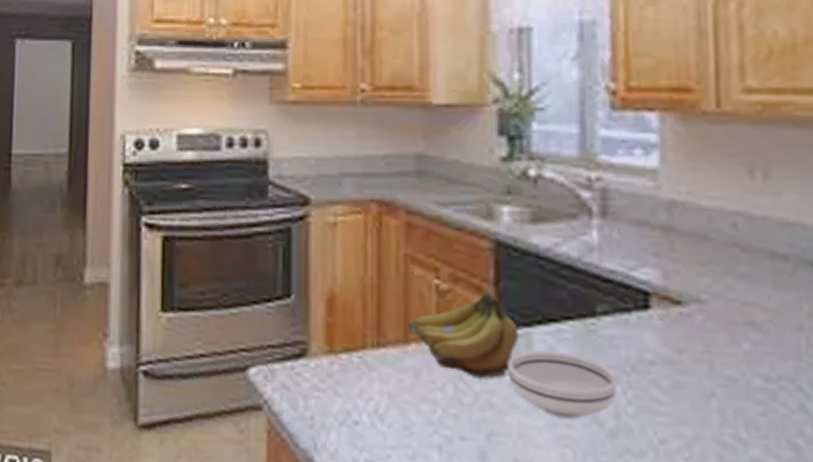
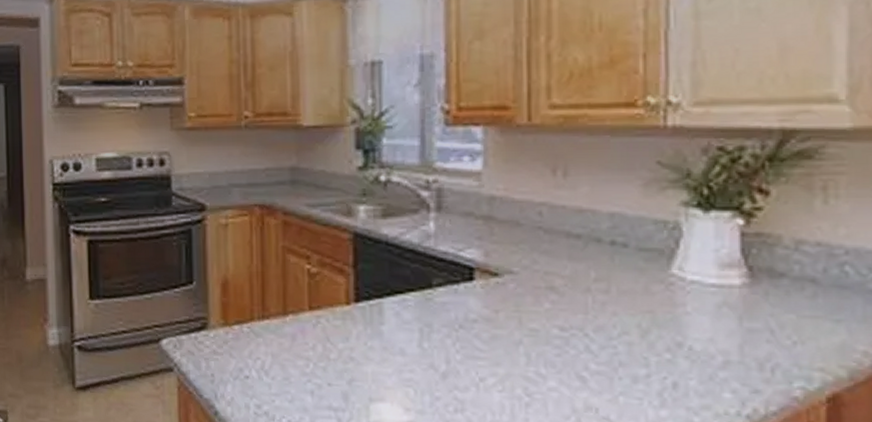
fruit: present [407,294,519,379] -> none [285,274,373,339]
bowl: present [508,350,618,419] -> none [364,315,449,366]

